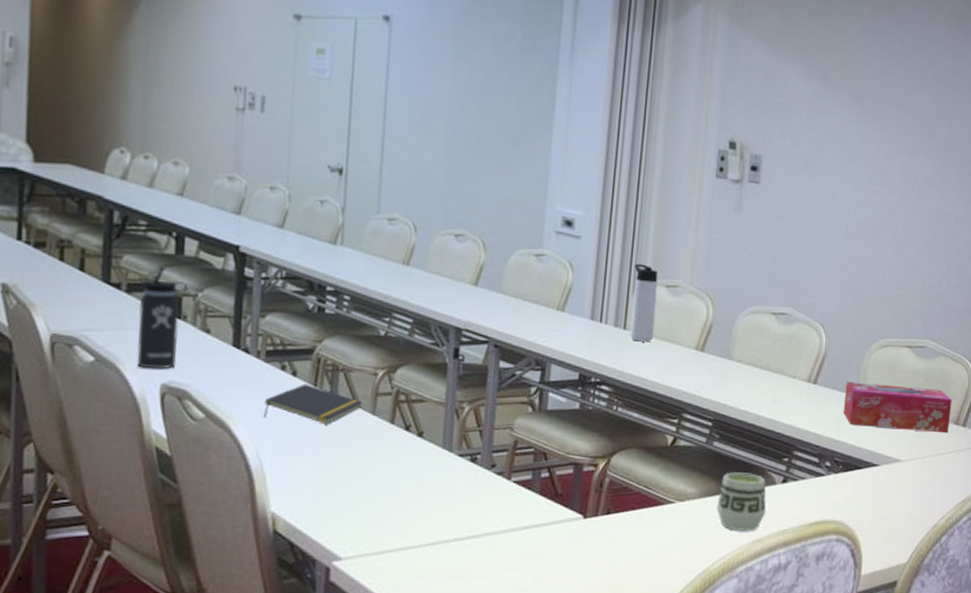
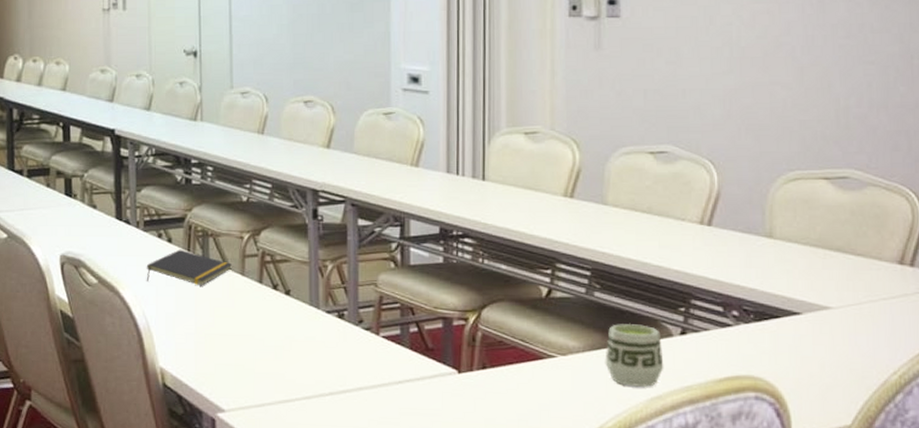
thermos bottle: present [136,266,188,370] -> none [38,153,75,242]
thermos bottle: present [630,263,658,342] -> none [488,113,516,192]
tissue box: present [843,382,952,434] -> none [747,222,892,275]

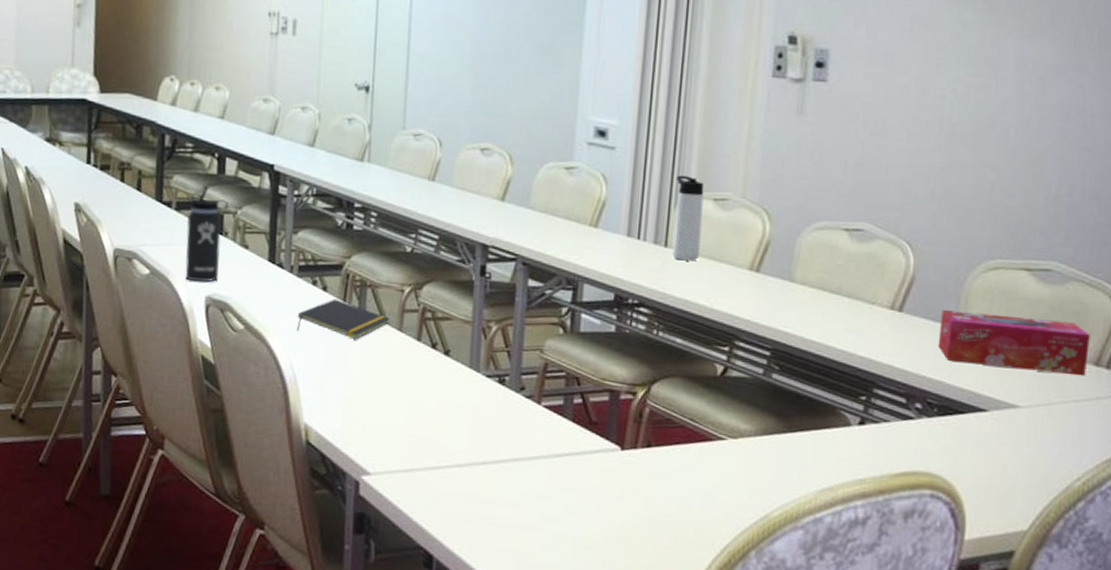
thermos bottle: none [38,153,75,242] -> present [185,185,228,283]
thermos bottle: none [488,113,516,192] -> present [672,175,704,261]
cup: present [605,323,664,387] -> none [776,408,839,478]
tissue box: none [747,222,892,275] -> present [938,310,1090,377]

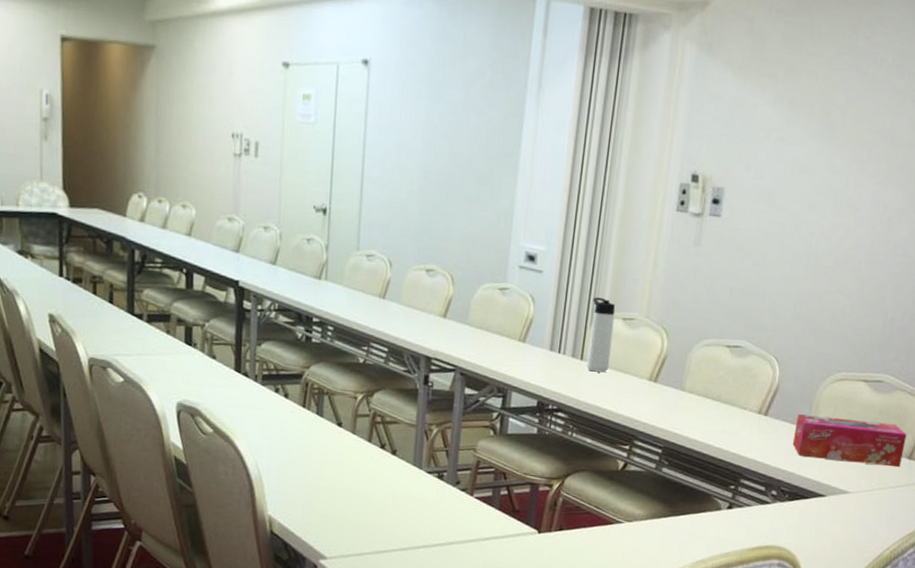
thermos bottle: present [185,185,228,283] -> none [157,299,196,390]
notepad: present [296,298,389,340] -> none [261,405,344,442]

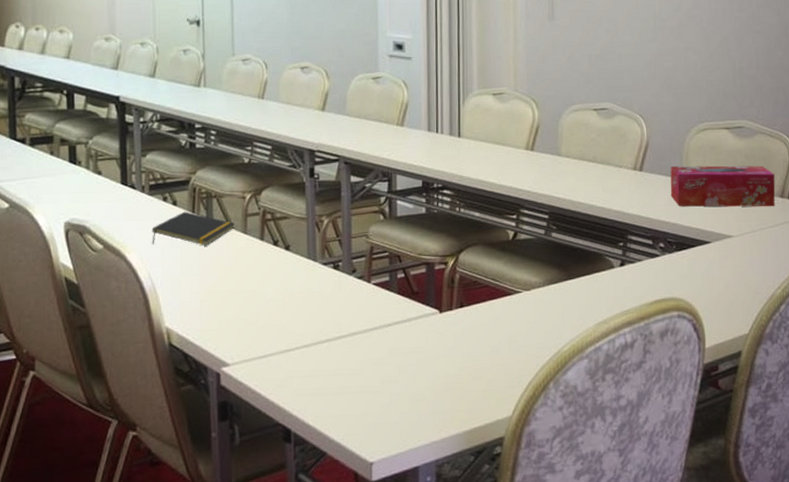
notepad: none [261,405,344,442] -> present [152,211,235,246]
thermos bottle: present [587,297,616,373] -> none [462,76,486,147]

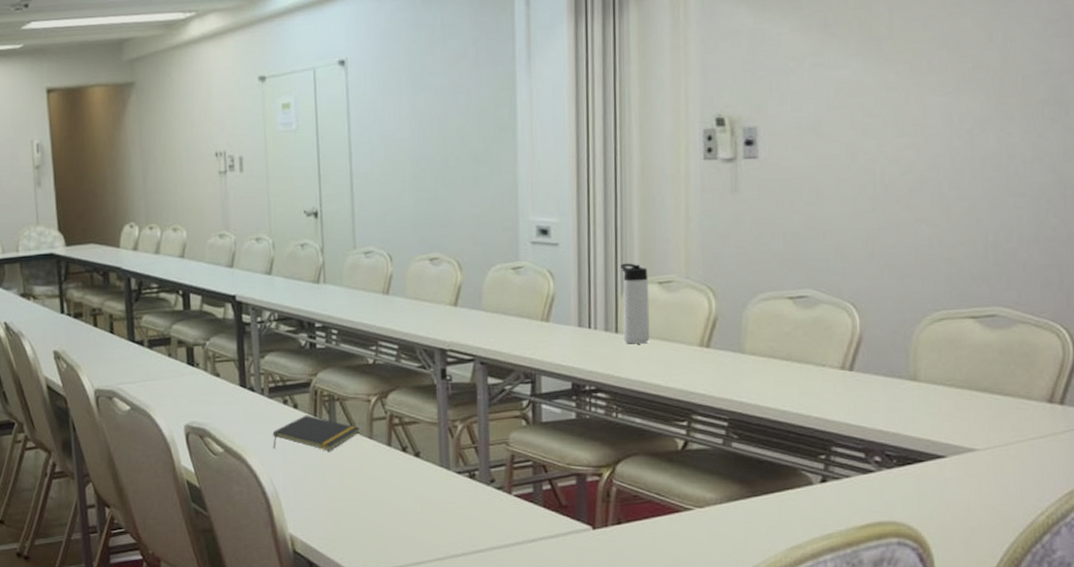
thermos bottle: none [462,76,486,147] -> present [620,263,650,344]
tissue box: present [670,165,775,207] -> none [891,363,1041,415]

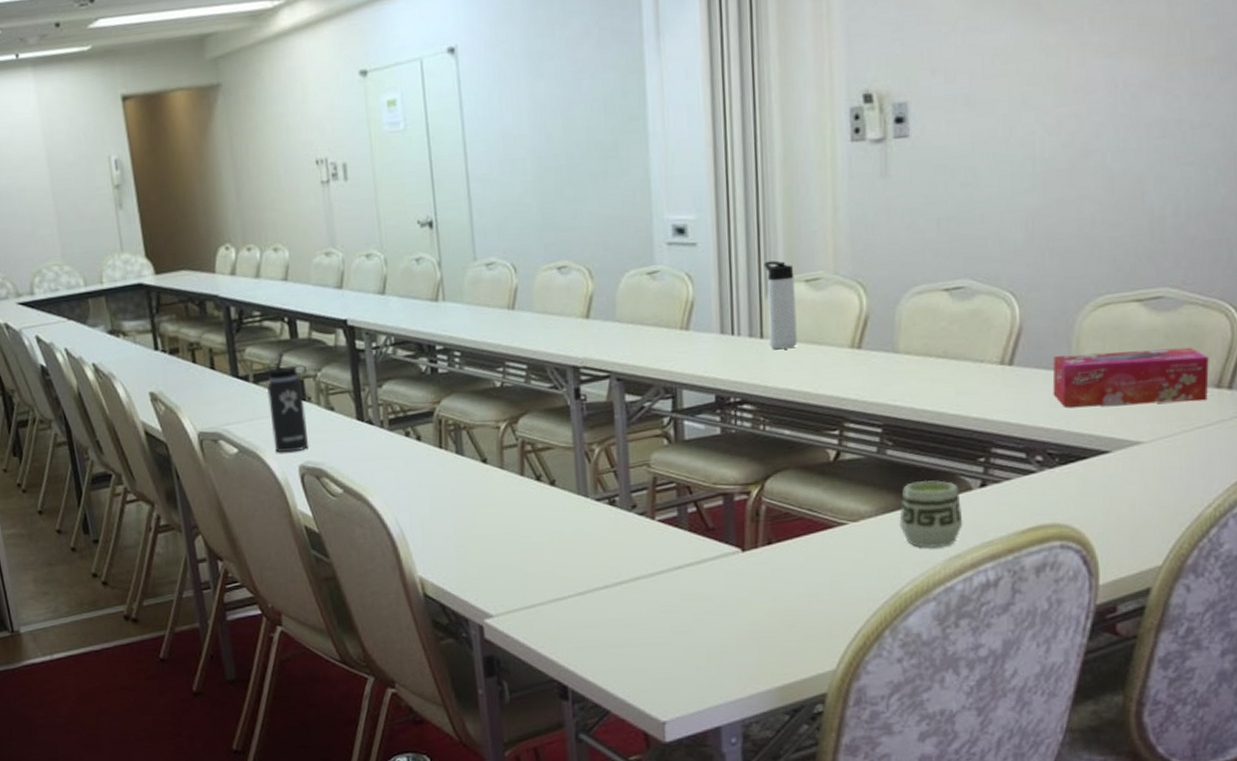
thermos bottle: none [159,322,197,413] -> present [267,353,309,453]
notepad: present [272,415,360,451] -> none [395,446,489,486]
cup: none [743,472,804,536] -> present [899,480,963,548]
tissue box: none [891,363,1041,415] -> present [1052,347,1209,408]

